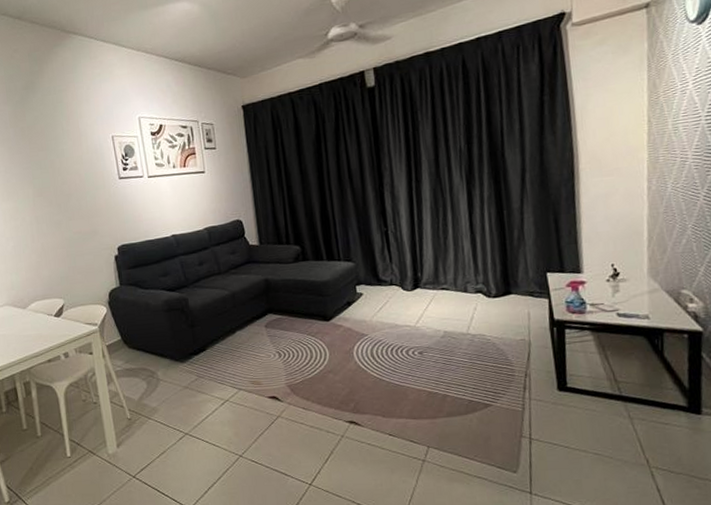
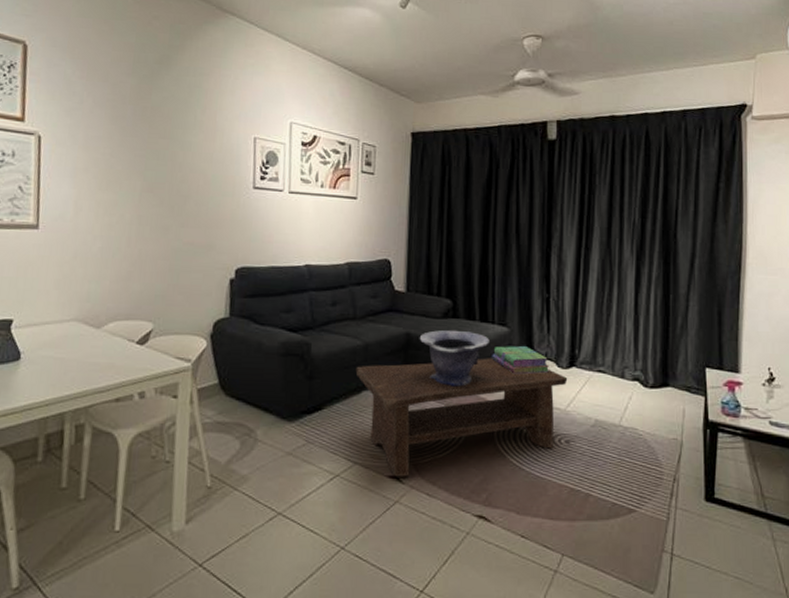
coffee table: none [227,290,414,397] -> present [355,358,568,477]
decorative bowl: none [276,270,339,319] -> present [419,329,489,387]
stack of books: none [342,276,396,302] -> present [492,346,549,375]

